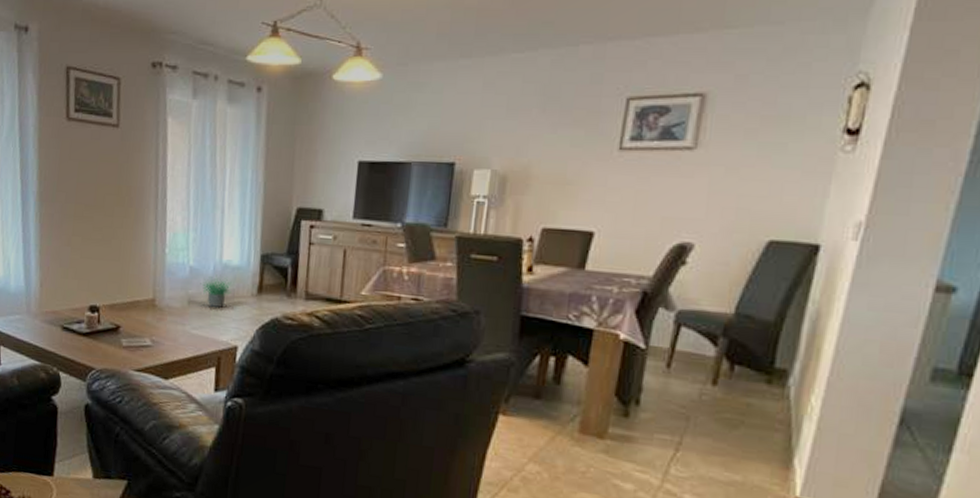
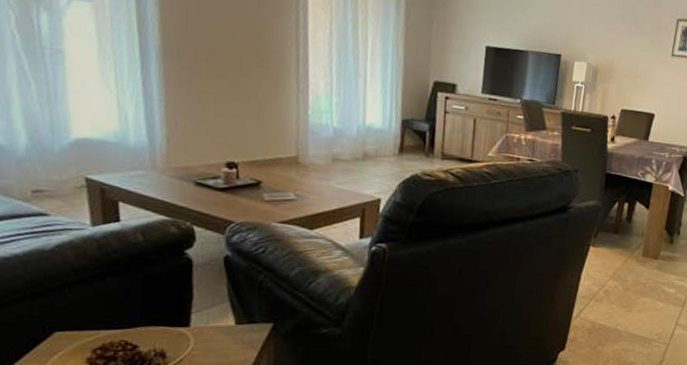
potted plant: present [200,274,232,307] -> none [344,136,375,165]

